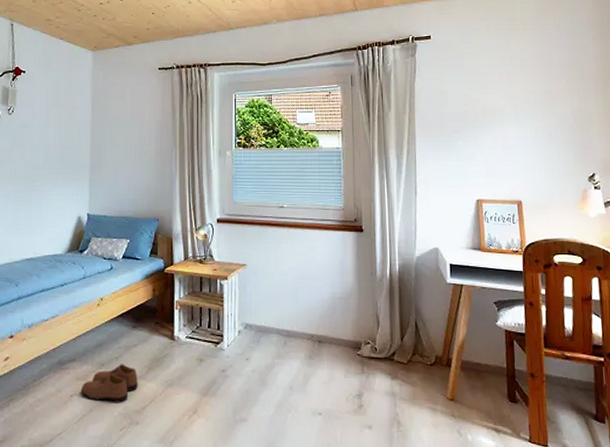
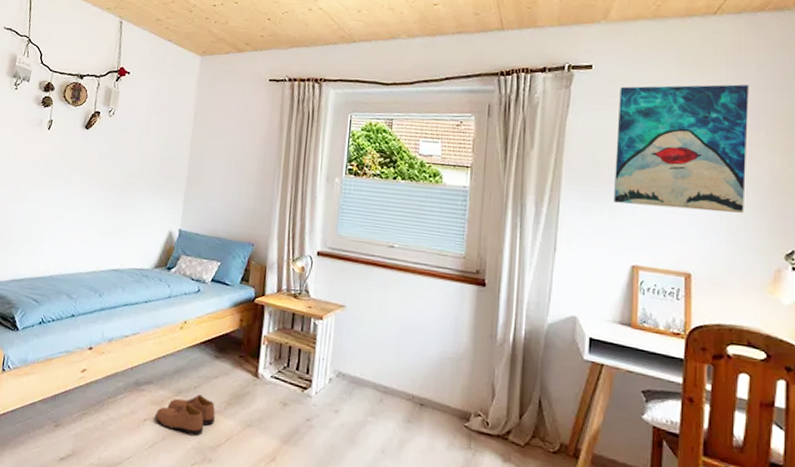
wall art: none [454,44,556,149] -> present [614,84,749,213]

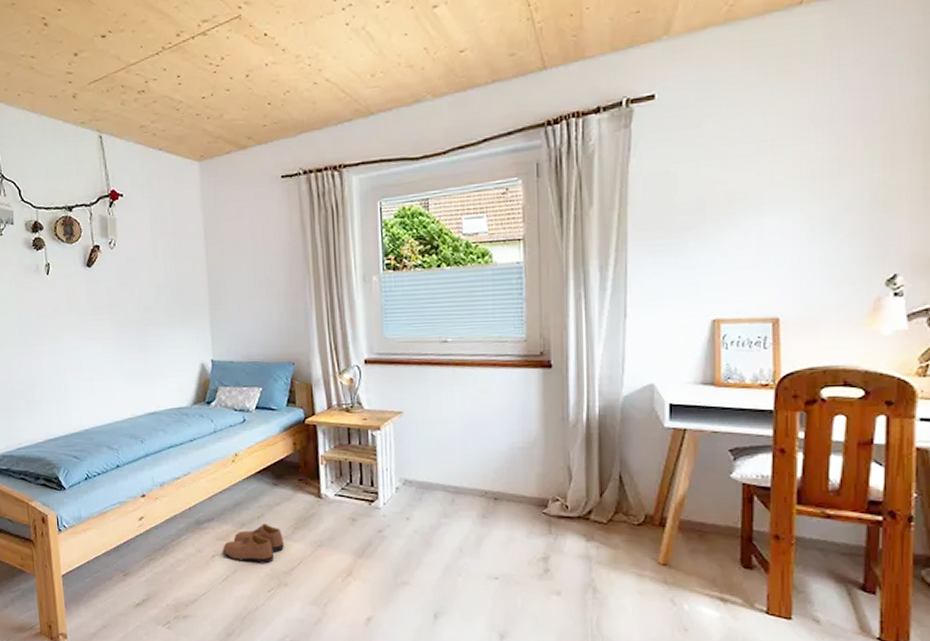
wall art: present [614,84,749,213] -> none [688,87,843,252]

